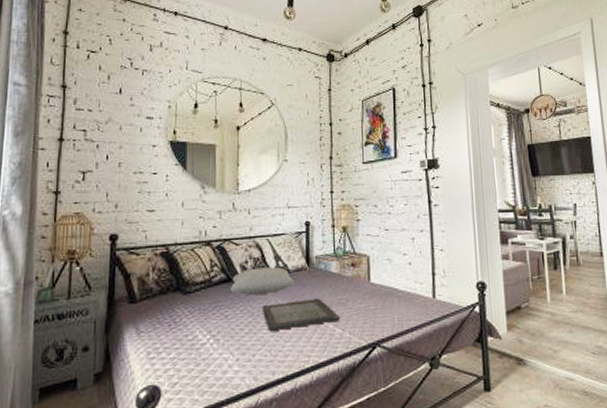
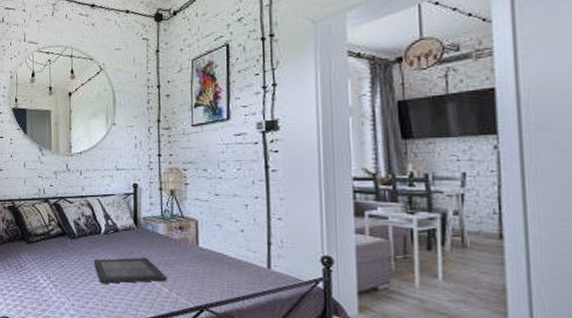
cushion: present [231,267,295,296] -> none [66,225,123,250]

